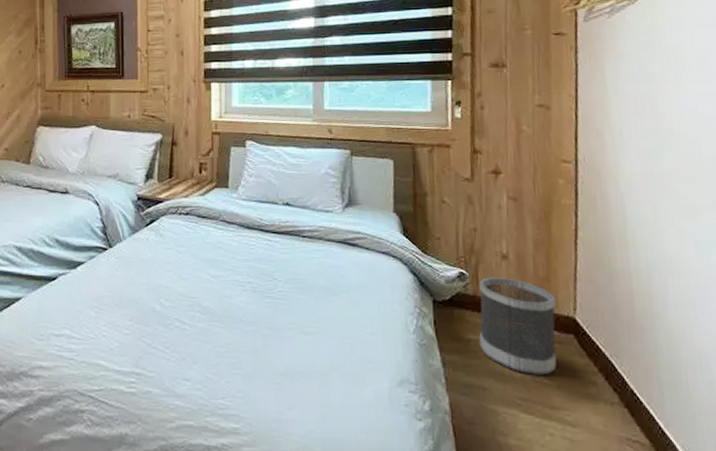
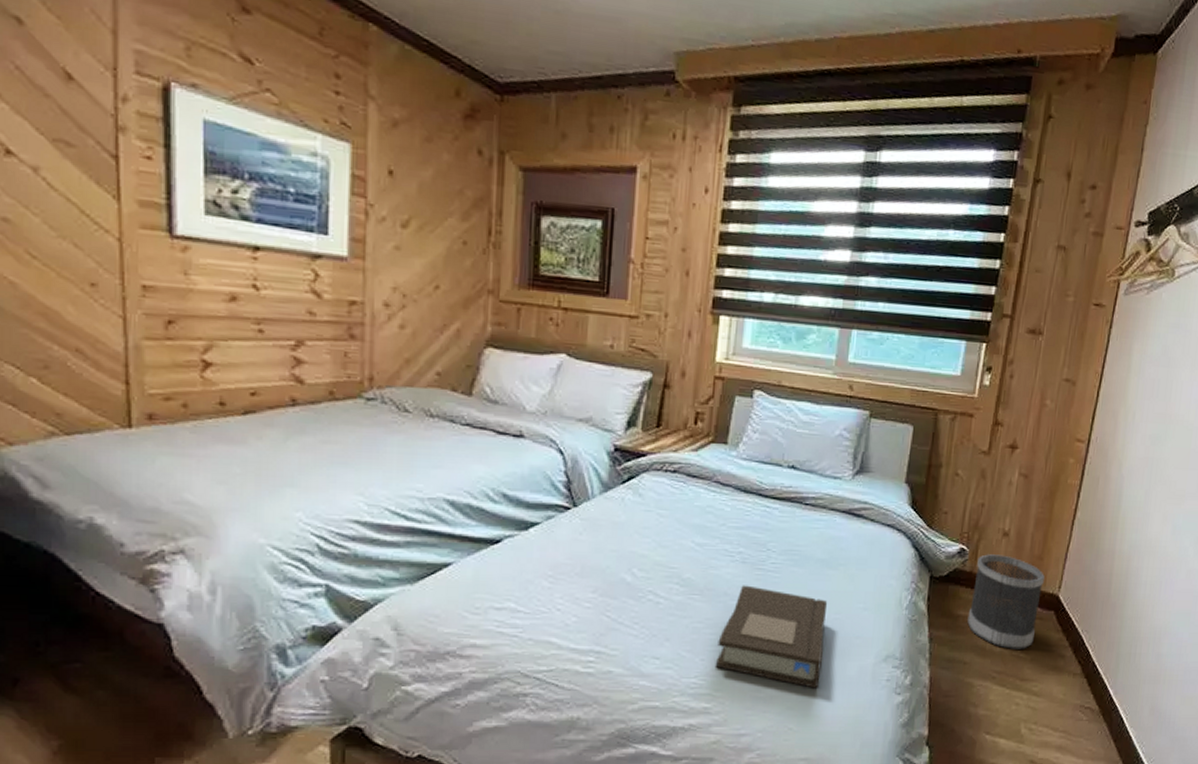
book: none [239,312,339,412] -> present [715,585,828,688]

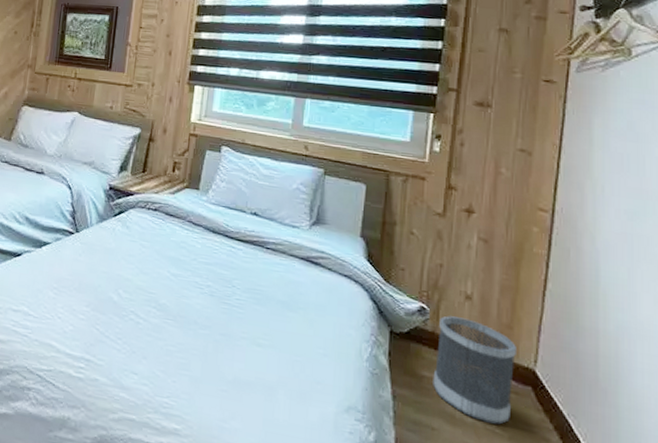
book: present [715,585,828,688] -> none [185,316,289,429]

